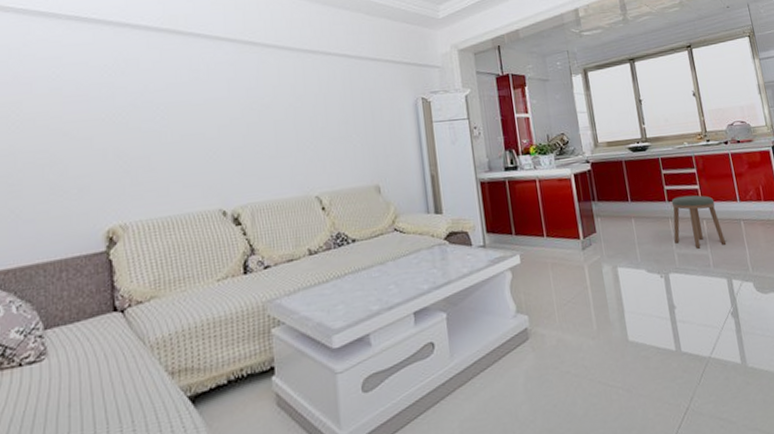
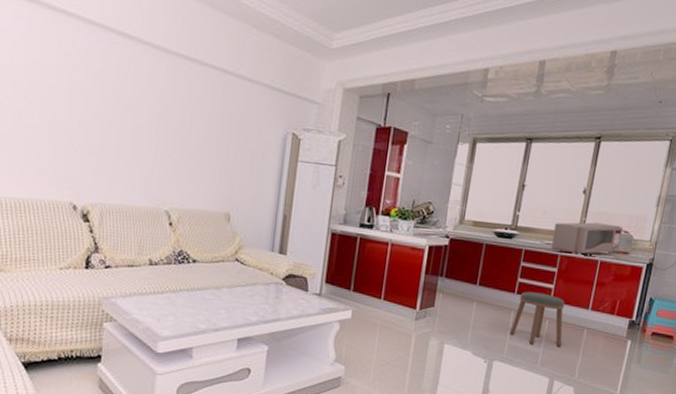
microwave: none [679,117,744,153] -> present [551,222,623,256]

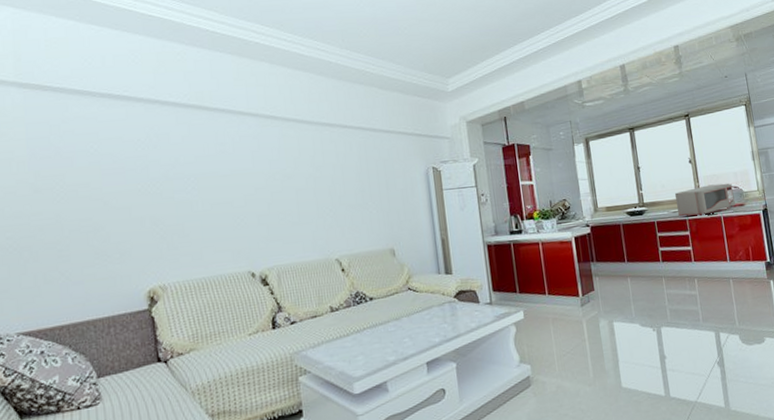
stool: present [510,291,565,349] -> none [665,255,716,306]

